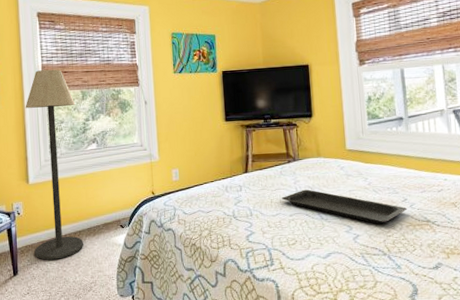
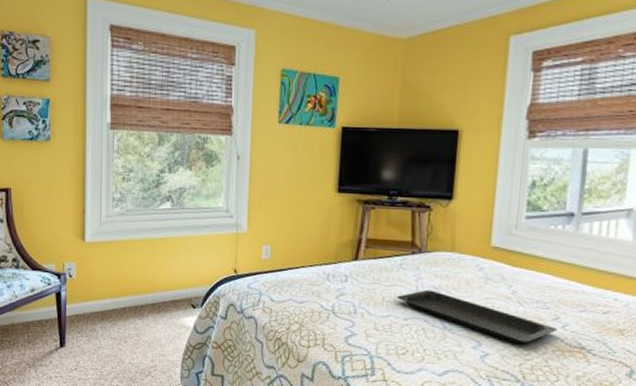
floor lamp: present [25,69,83,260] -> none [86,101,150,335]

